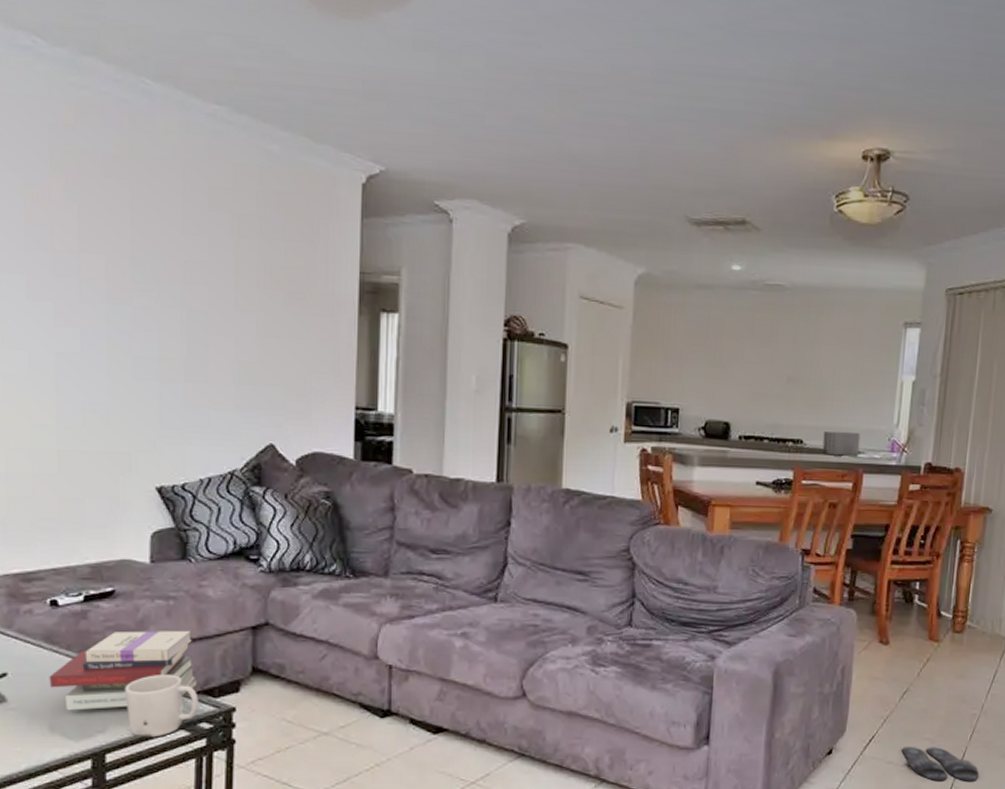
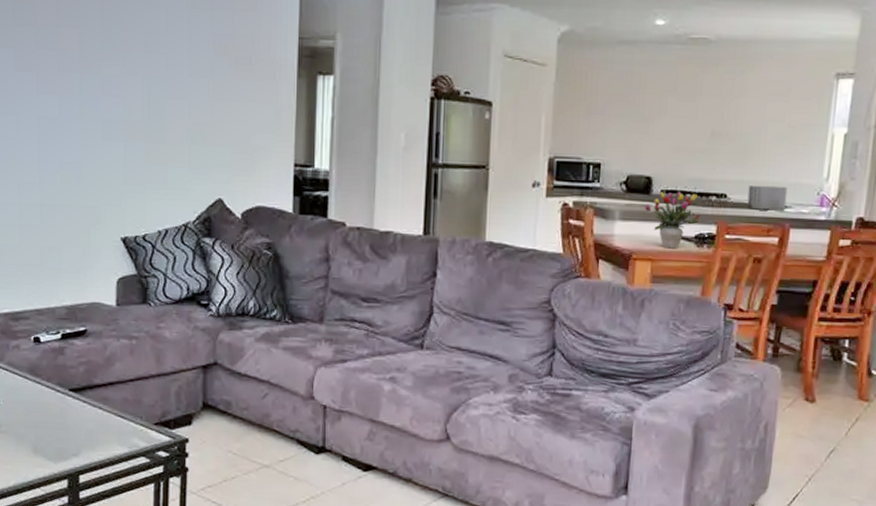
books: present [49,630,197,711] -> none [33,366,155,436]
mug: present [125,673,199,738] -> none [95,406,157,463]
flower arrangement: none [723,437,777,495] -> present [645,191,700,249]

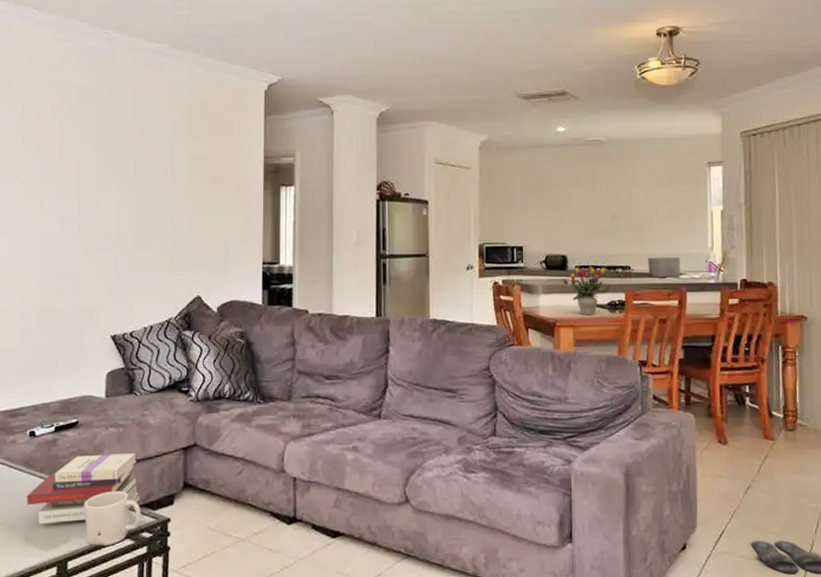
books: none [33,366,155,436] -> present [26,452,140,525]
mug: none [95,406,157,463] -> present [84,490,141,547]

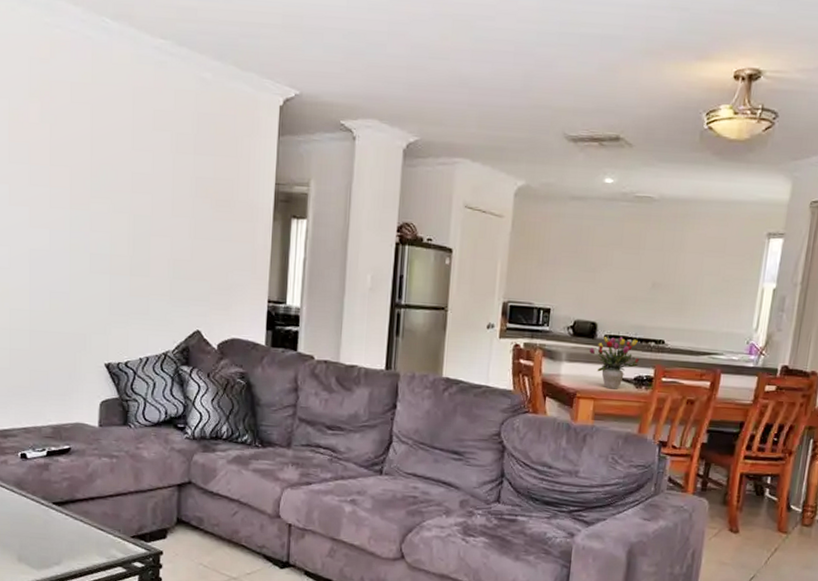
books: present [26,452,140,525] -> none [19,482,133,545]
mug: present [84,490,141,547] -> none [76,519,134,572]
toaster: present [648,256,682,279] -> none [682,332,720,359]

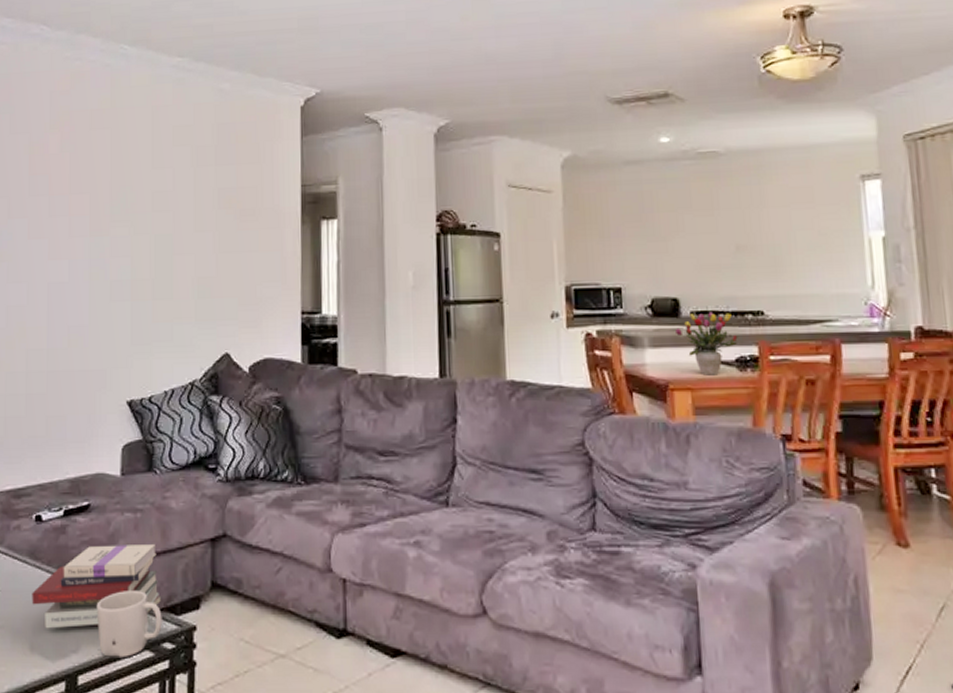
books: none [19,482,133,545] -> present [32,543,161,629]
mug: none [76,519,134,572] -> present [96,589,162,659]

